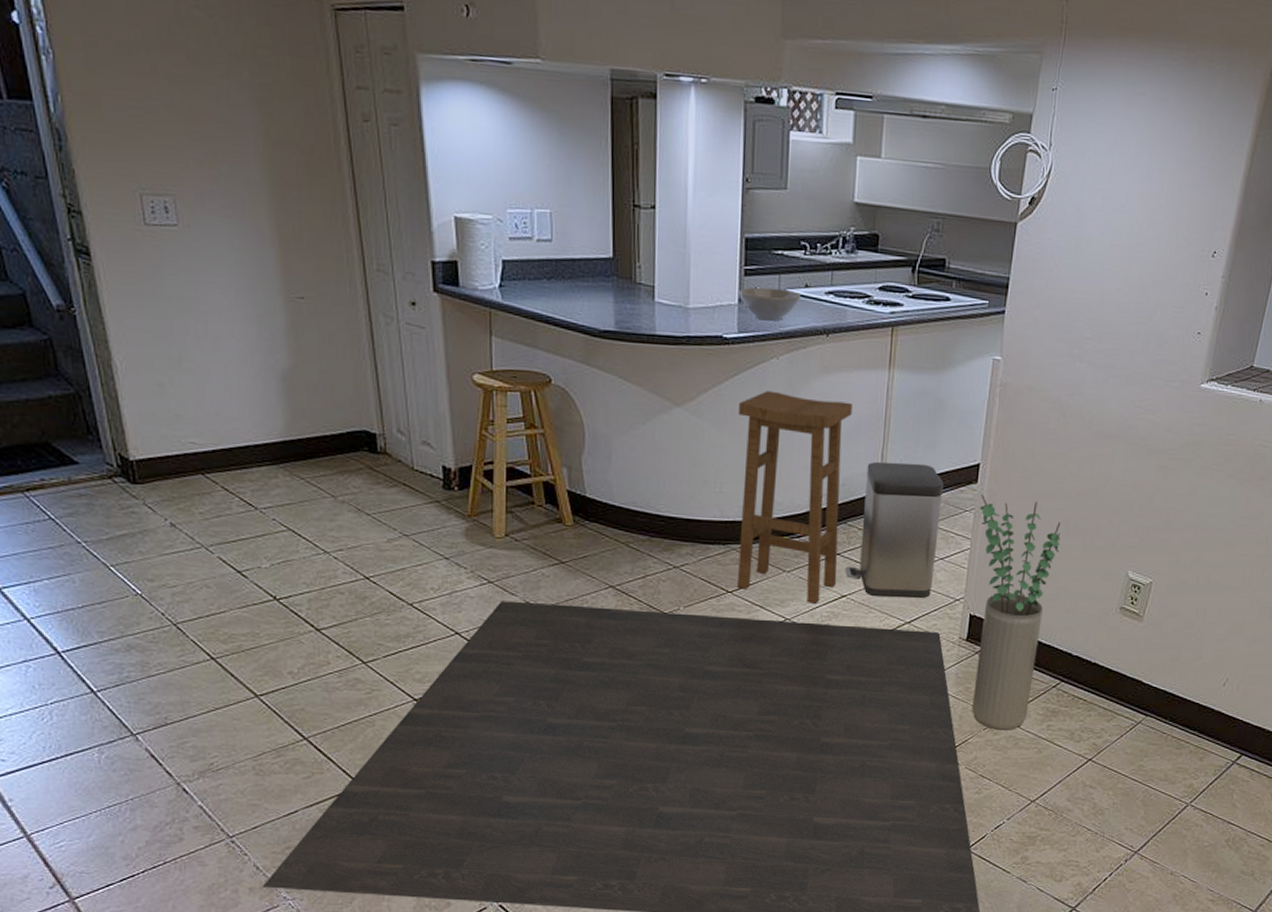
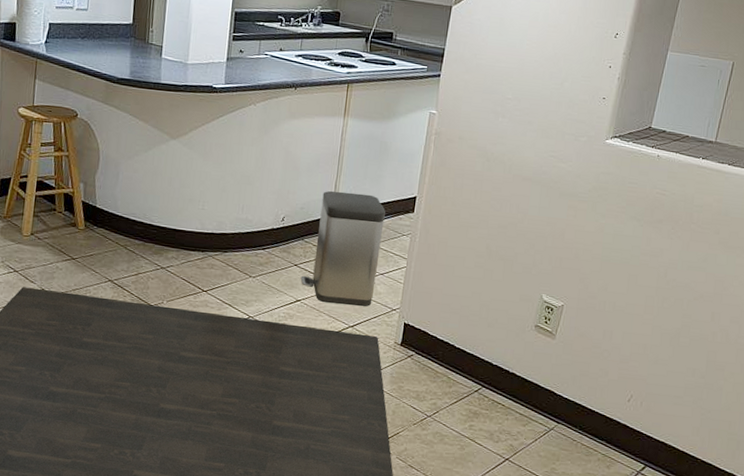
bar stool: present [738,391,853,604] -> none [212,130,313,305]
bowl: present [739,287,801,321] -> none [227,49,276,76]
vase: present [972,495,1061,730] -> none [404,223,485,427]

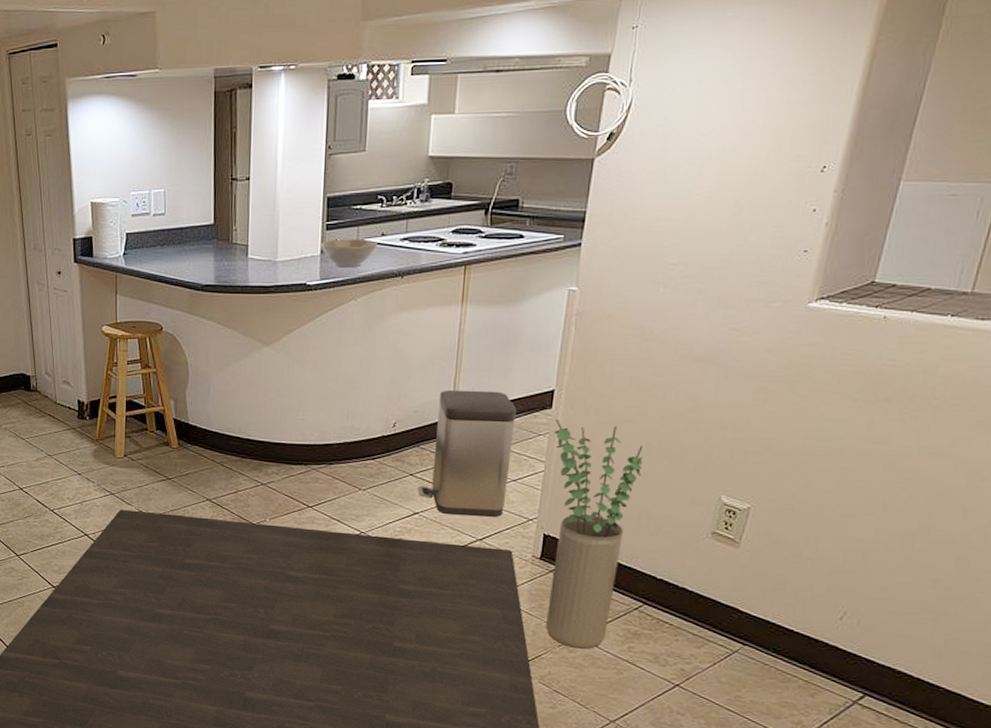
bowl: none [227,49,276,76] -> present [321,239,378,268]
vase: none [404,223,485,427] -> present [546,420,643,649]

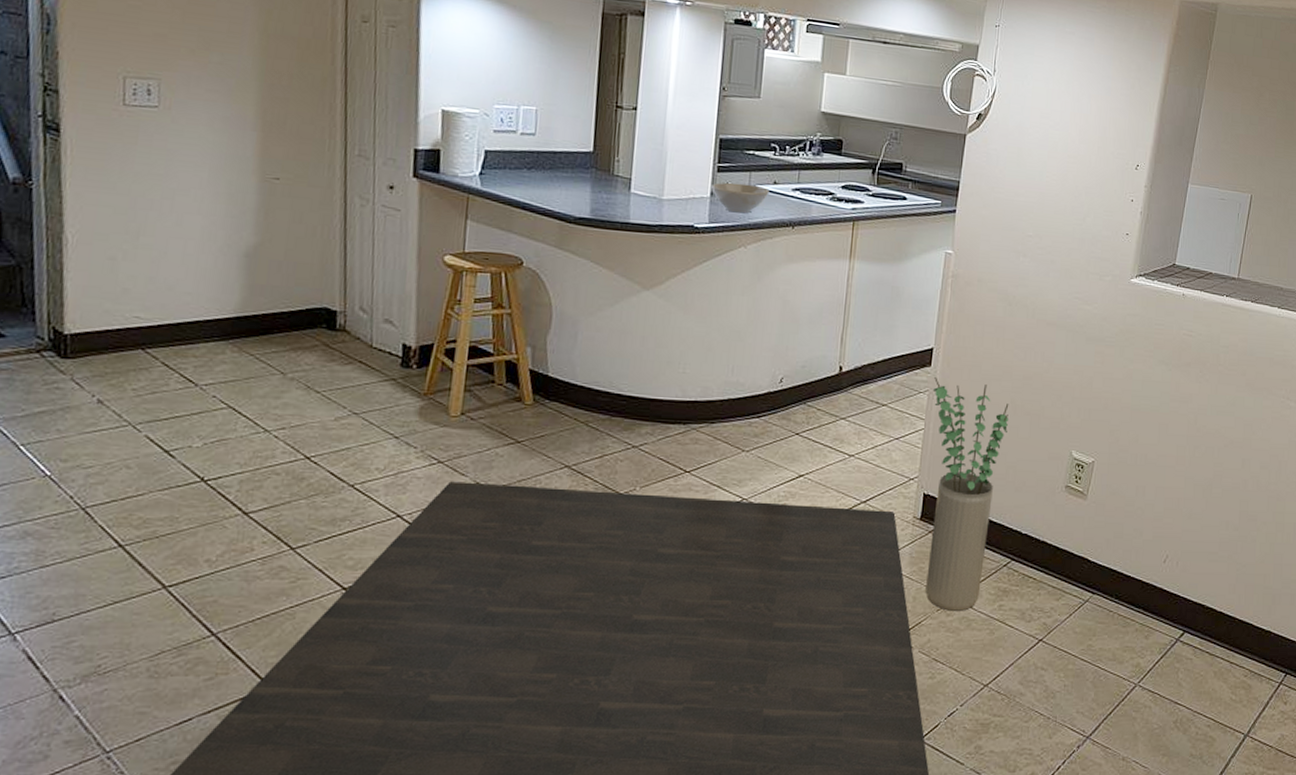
pedal bin: present [417,389,516,517] -> none [803,345,899,477]

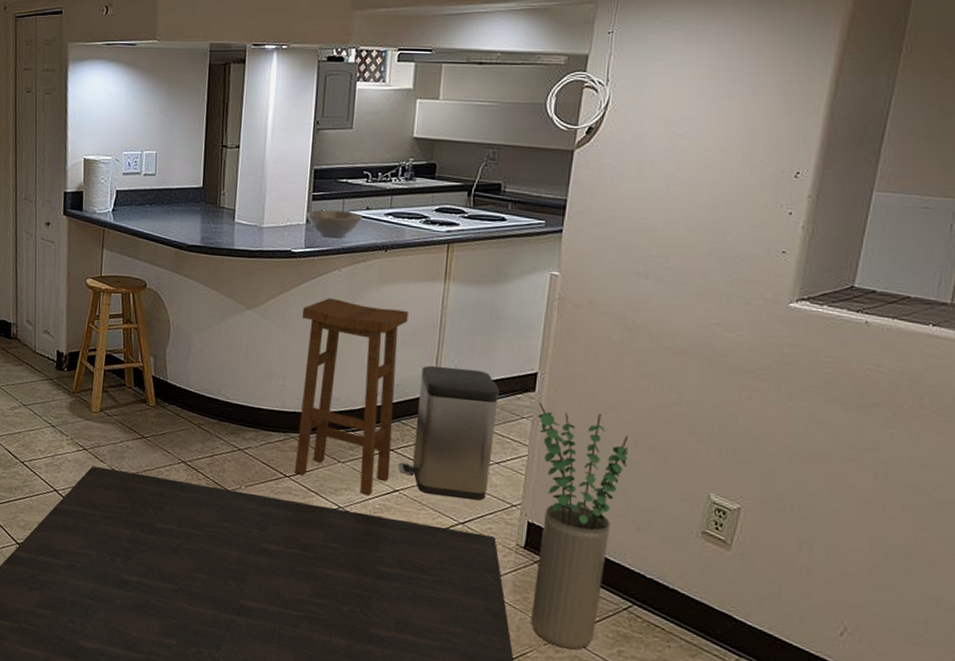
bar stool: none [696,277,815,483] -> present [295,298,409,495]
pedal bin: none [803,345,899,477] -> present [398,366,499,500]

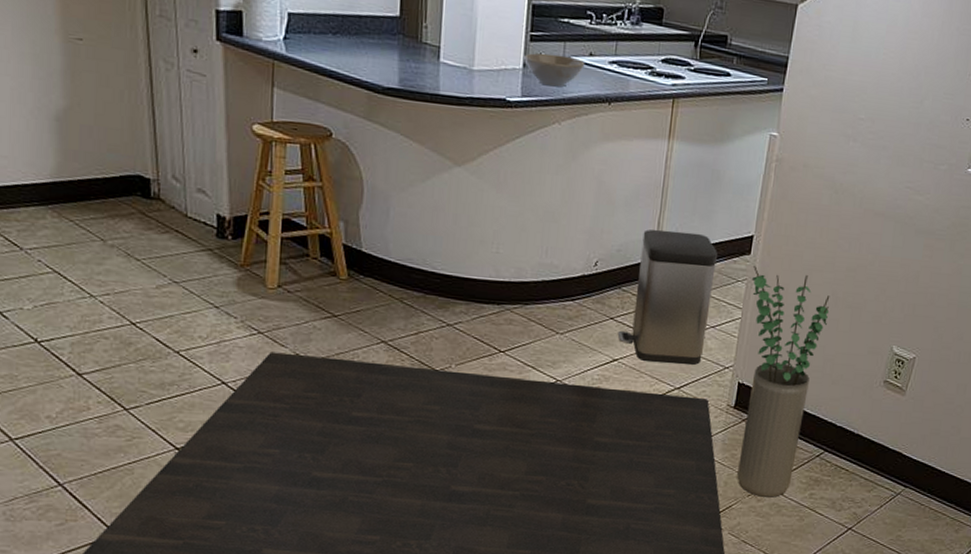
bar stool: present [295,298,409,495] -> none [510,155,632,366]

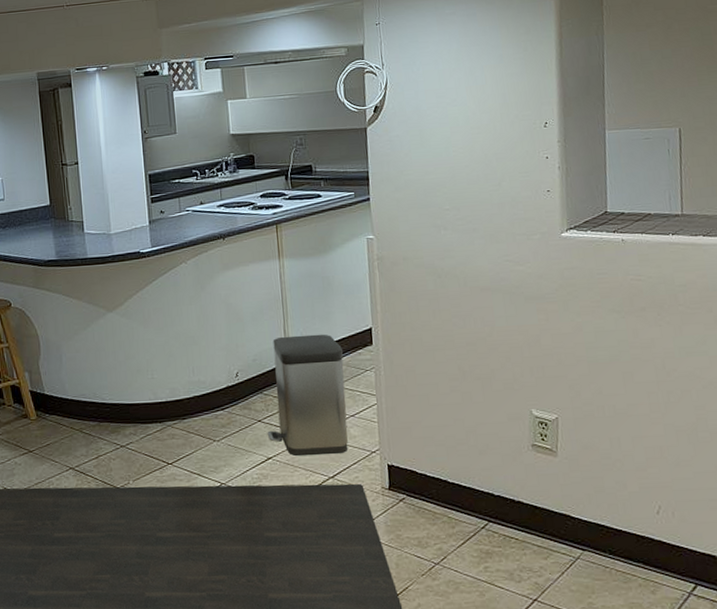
bowl: present [524,53,585,88] -> none [149,208,198,235]
vase: present [737,266,830,498] -> none [378,355,462,575]

